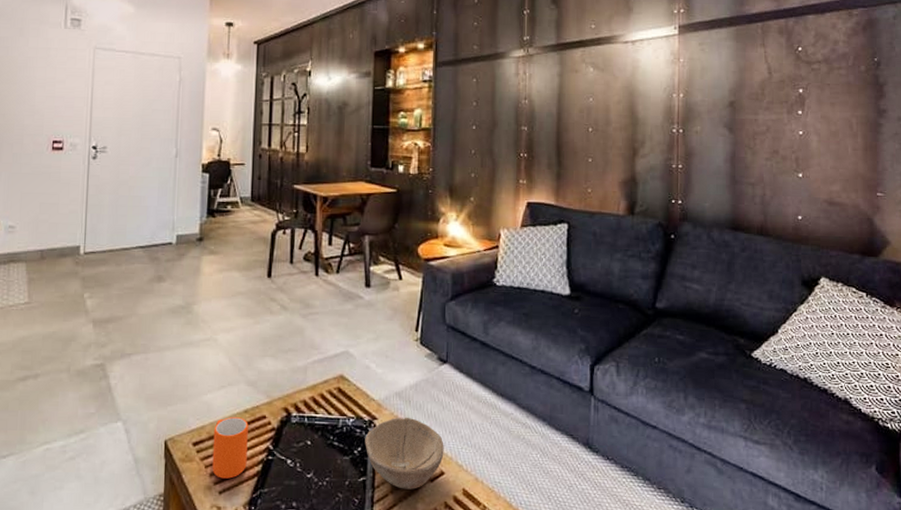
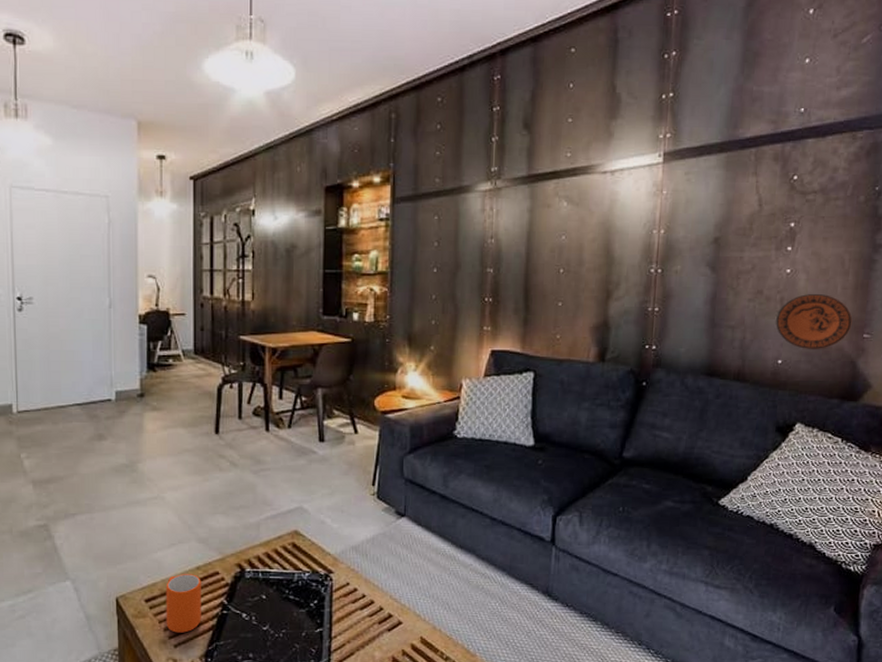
bowl: present [365,417,444,490] -> none [321,570,402,639]
decorative plate: none [793,153,865,206] -> present [776,293,853,349]

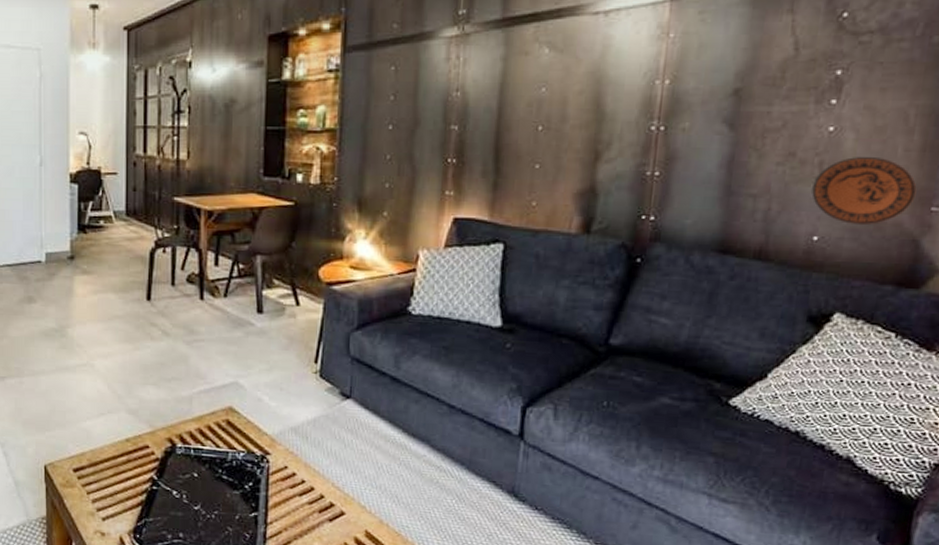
mug: present [166,574,201,633] -> none [94,445,131,506]

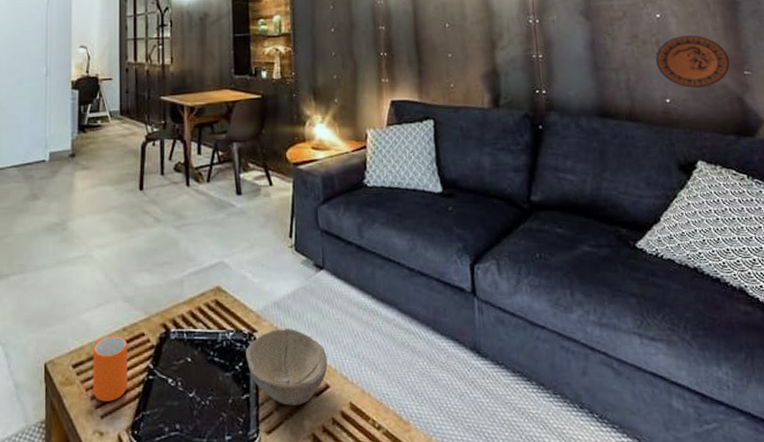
mug: none [94,445,131,506] -> present [93,336,128,402]
bowl: none [256,453,345,528] -> present [245,328,328,406]

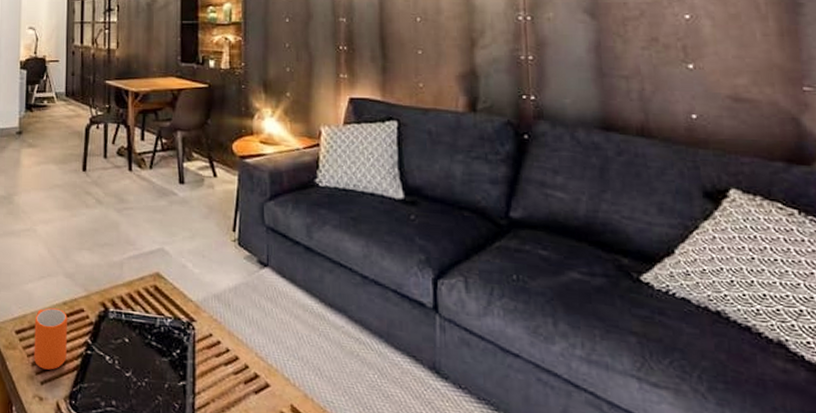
bowl: present [245,328,328,406] -> none [183,321,268,400]
decorative plate: present [655,35,731,88] -> none [681,40,785,103]

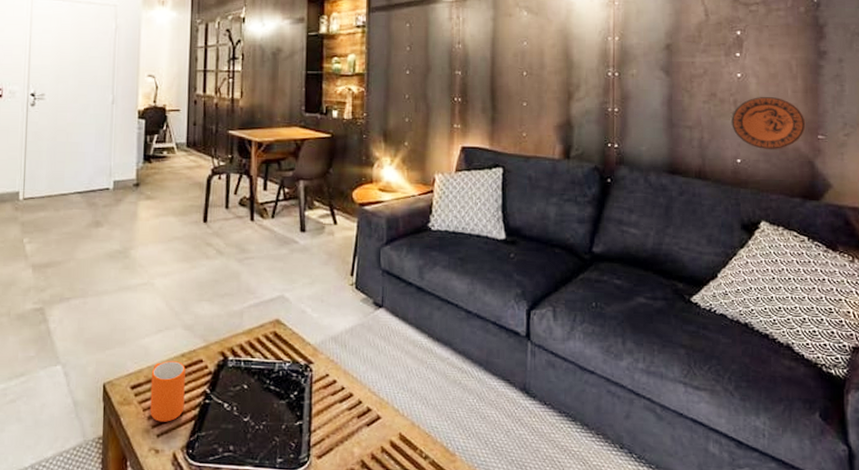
decorative plate: none [681,40,785,103] -> present [732,96,806,149]

